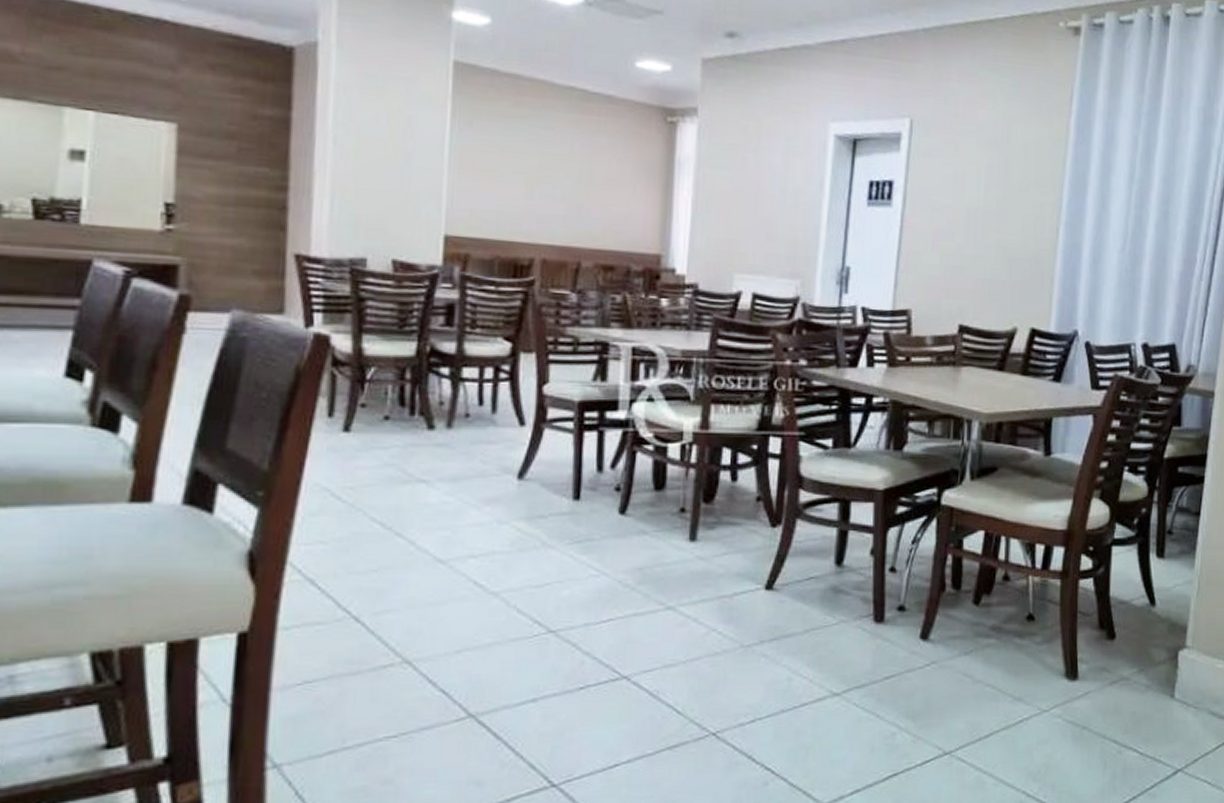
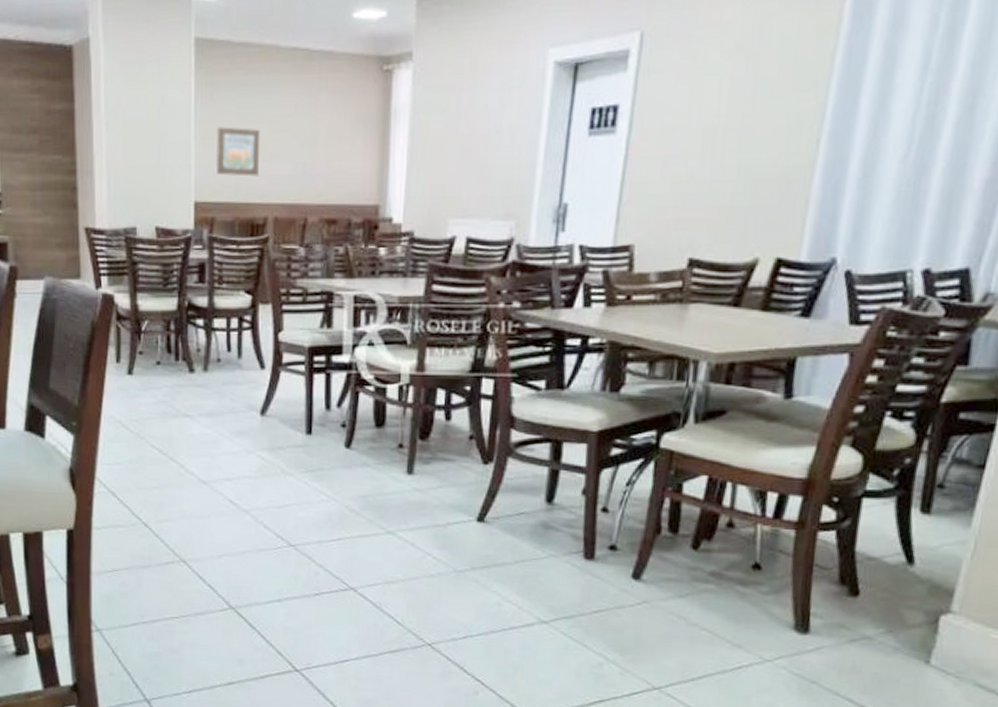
wall art: none [473,157,529,214] -> present [215,127,261,177]

